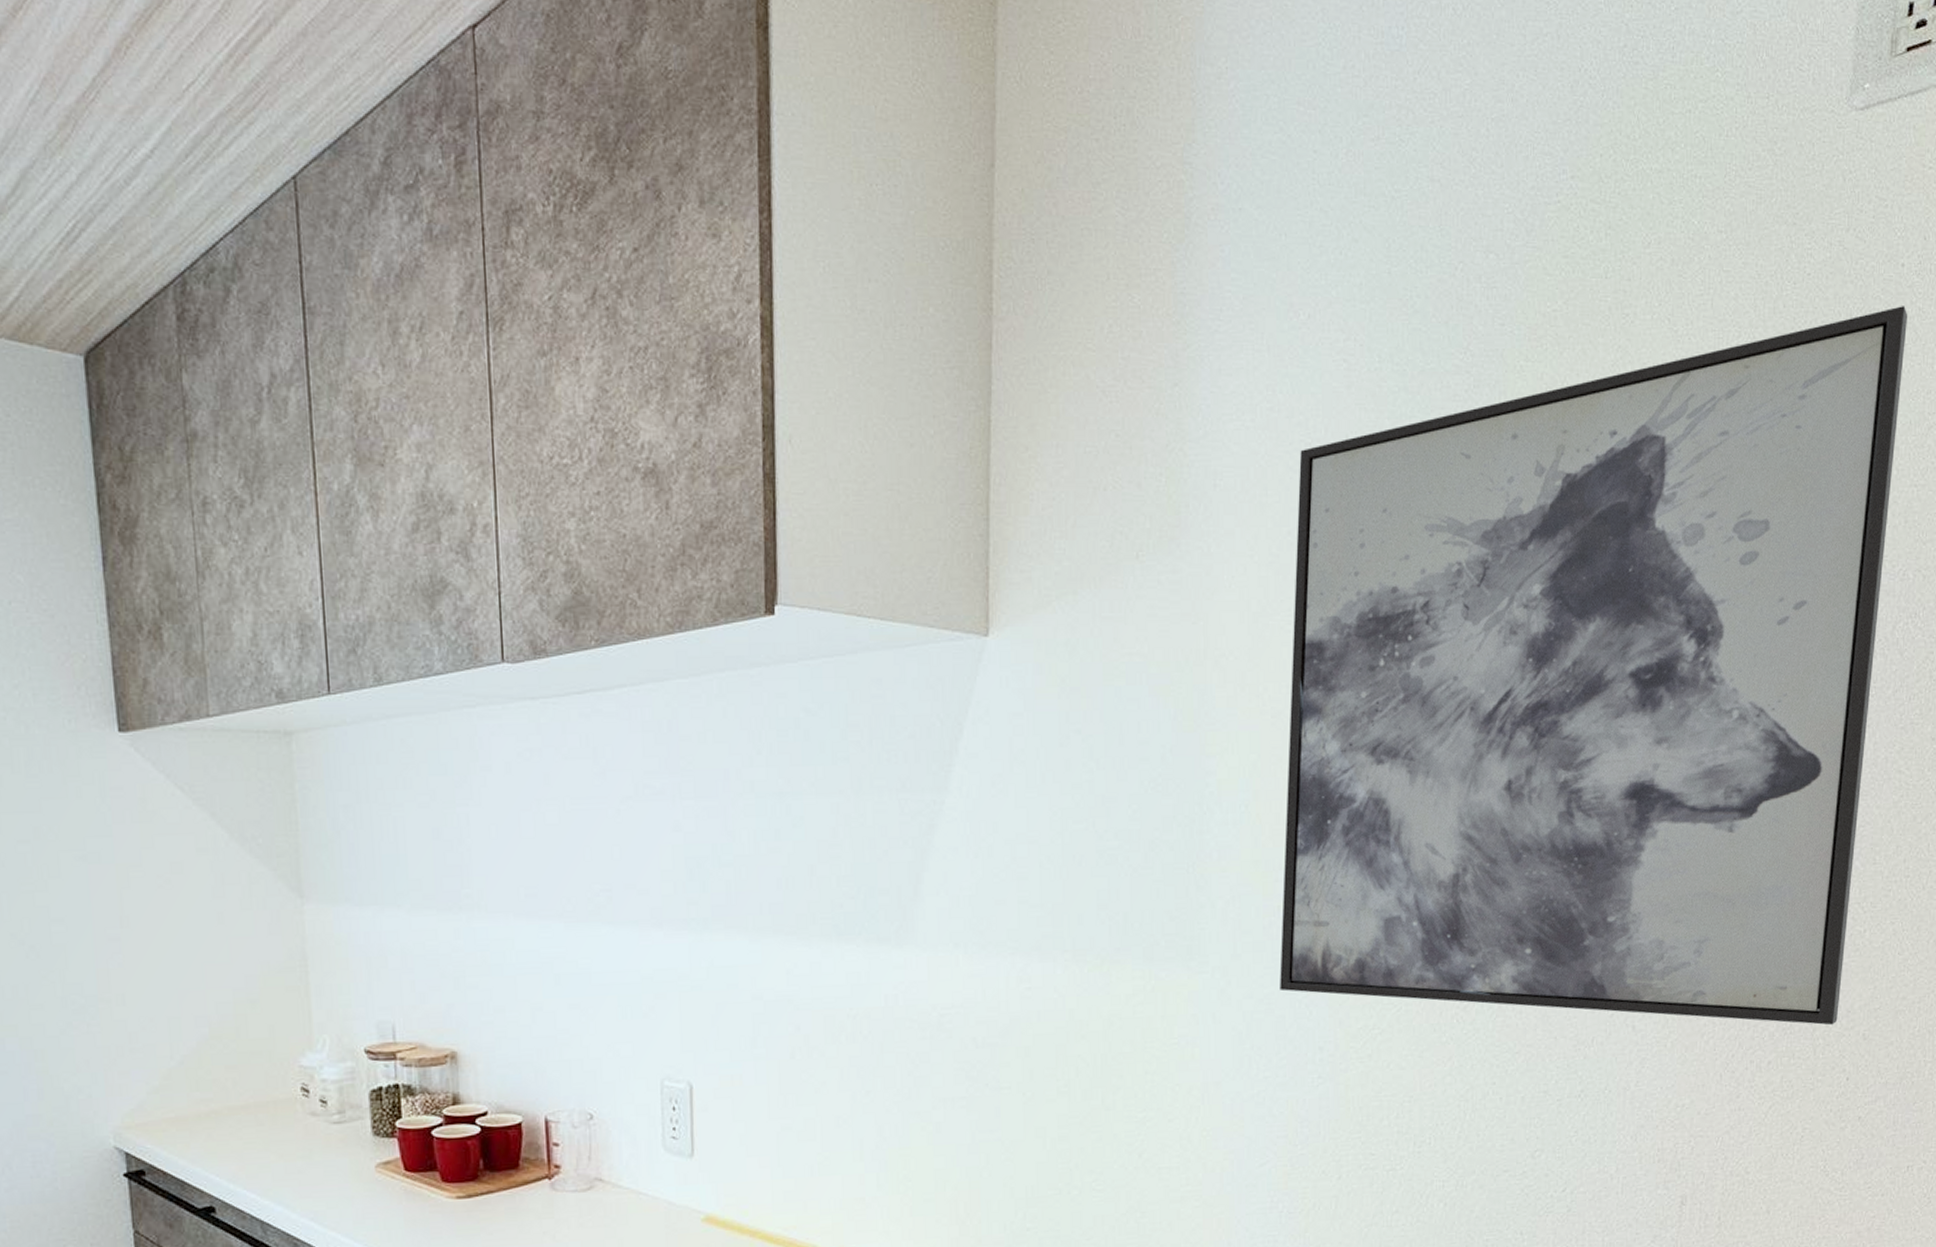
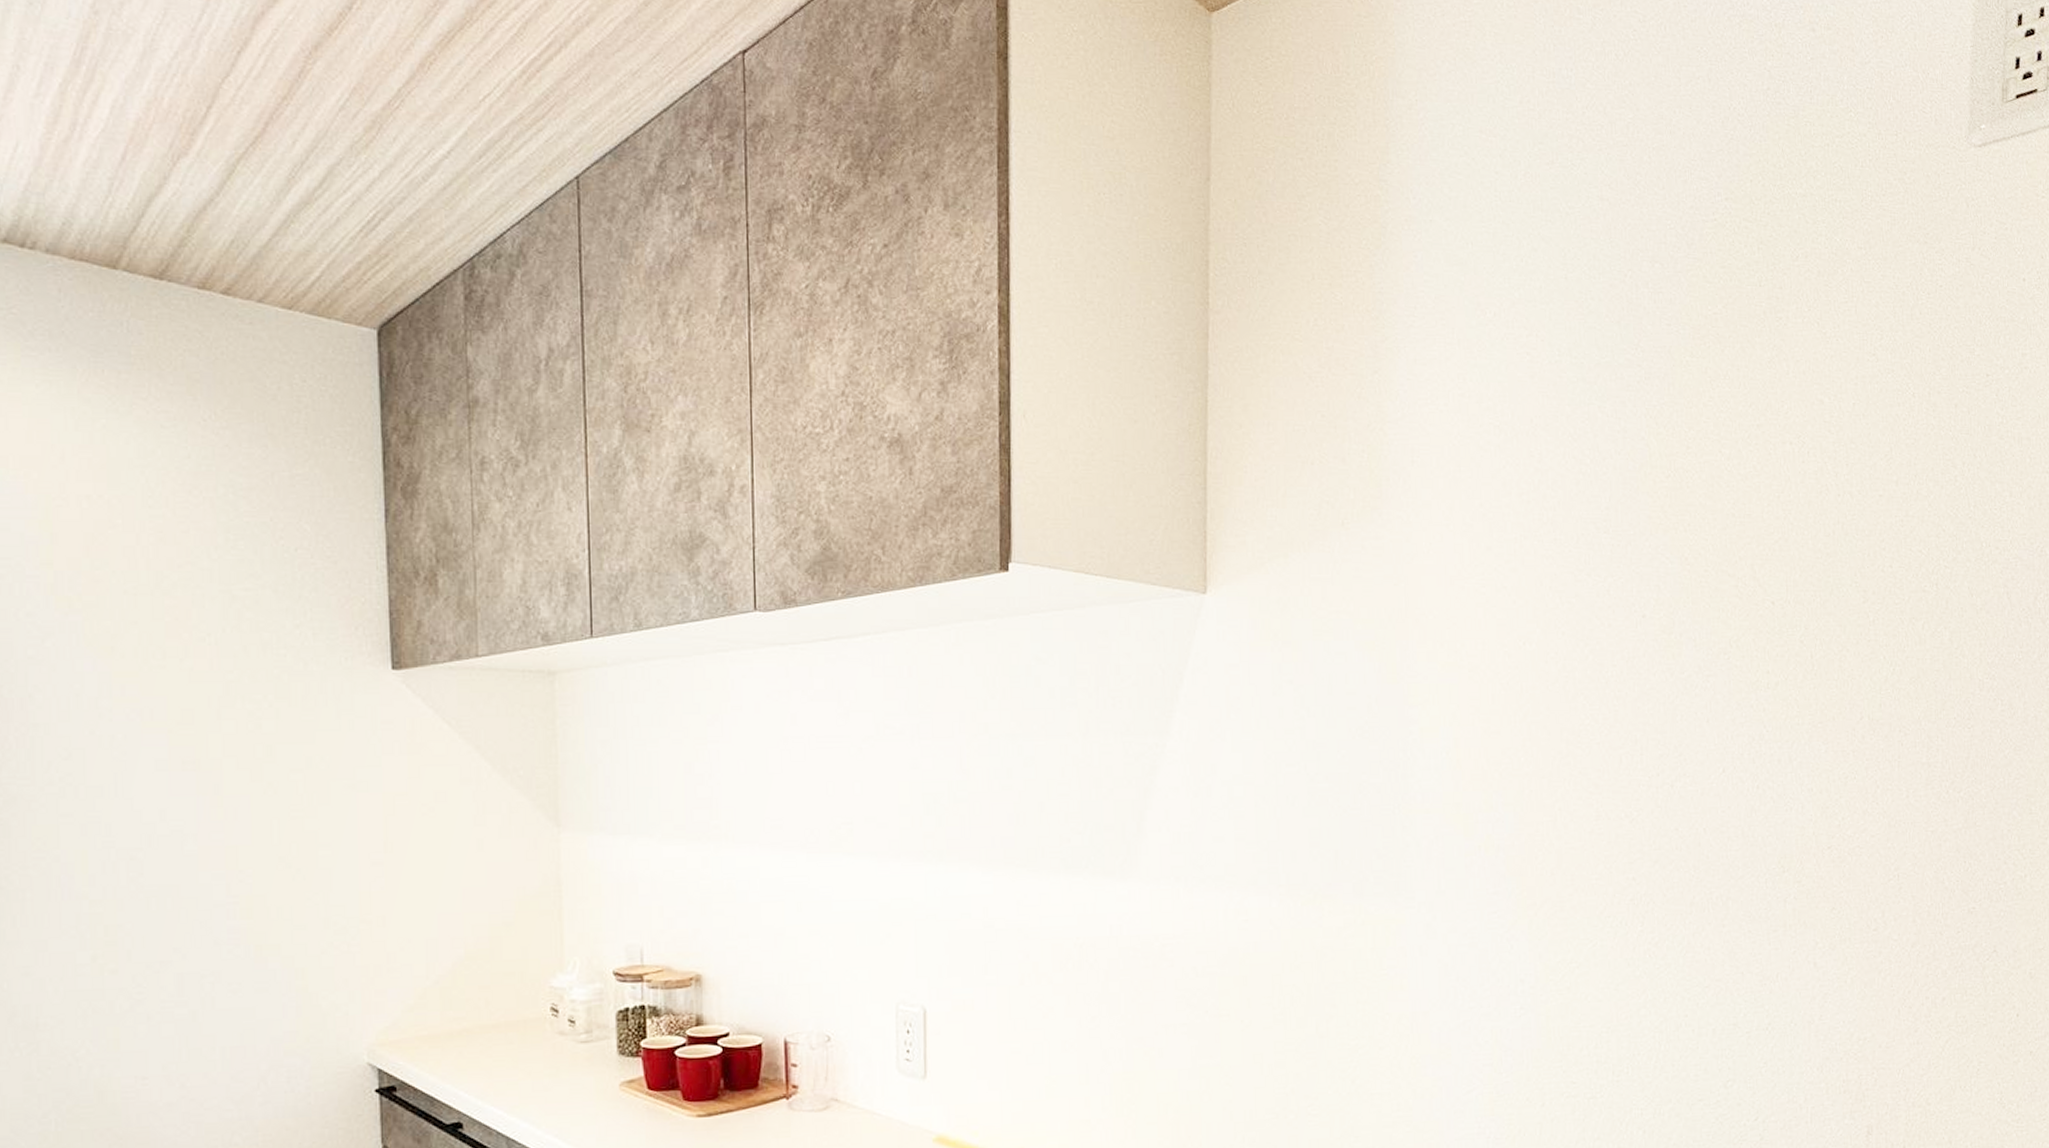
wall art: present [1280,306,1908,1026] -> none [1482,315,2032,964]

